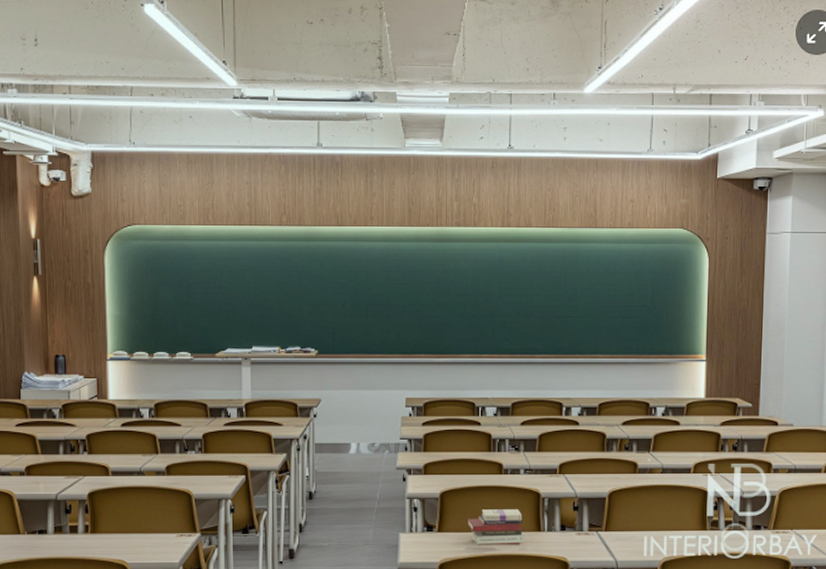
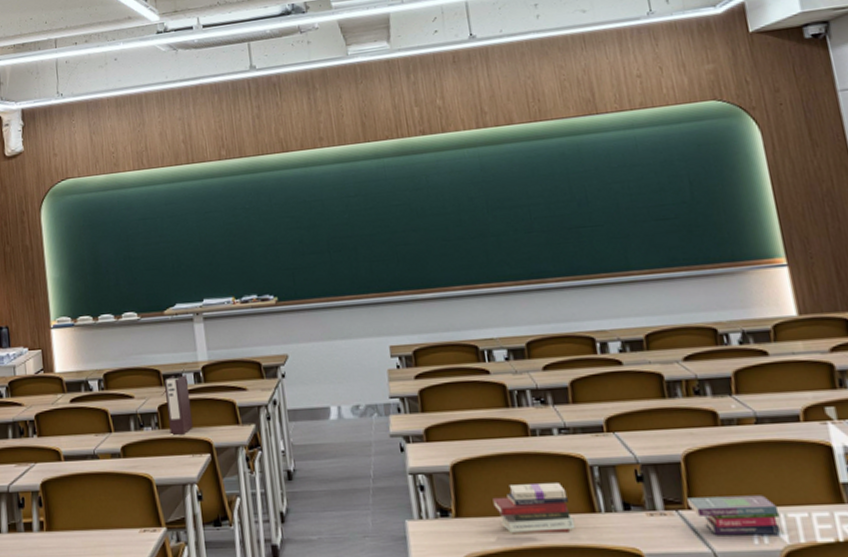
binder: none [209,409,233,460] -> present [163,375,194,437]
books: none [604,523,664,550] -> present [686,495,780,536]

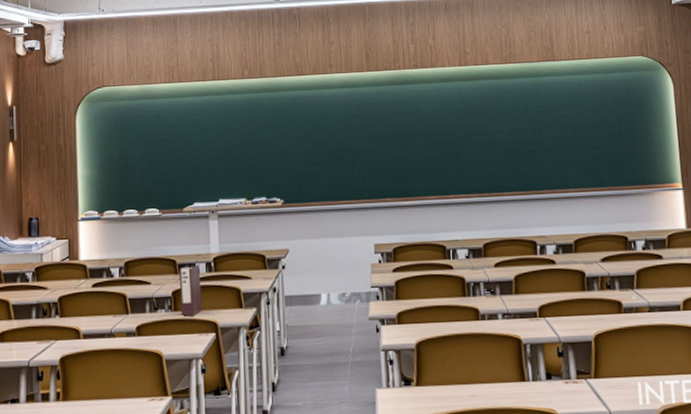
books: present [492,483,576,534] -> none [447,358,509,399]
books: present [686,495,780,536] -> none [593,367,660,399]

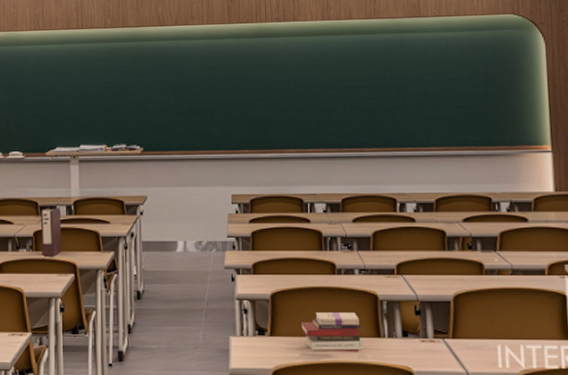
books: none [447,358,509,399] -> present [301,312,364,352]

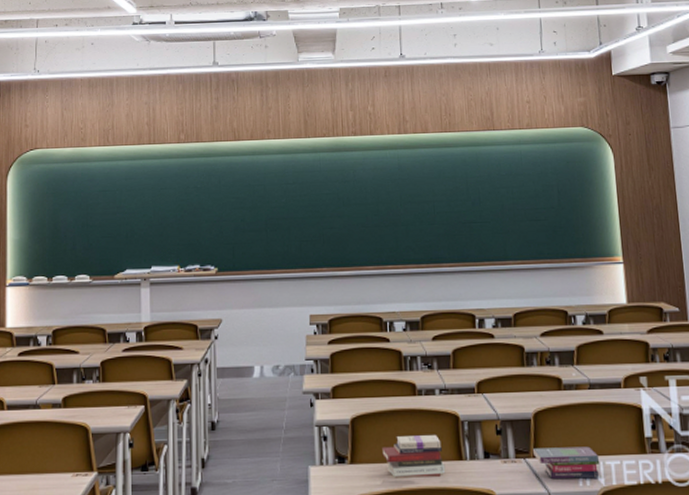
binder: present [40,207,62,258] -> none [108,334,131,389]
books: none [451,329,521,361] -> present [532,446,600,480]

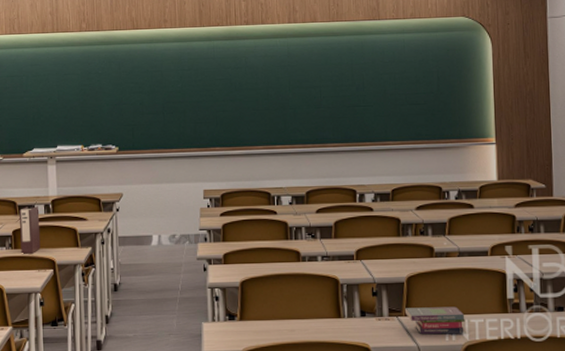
binder: none [108,334,131,389] -> present [18,206,41,255]
books: present [382,435,446,478] -> none [268,296,326,333]

